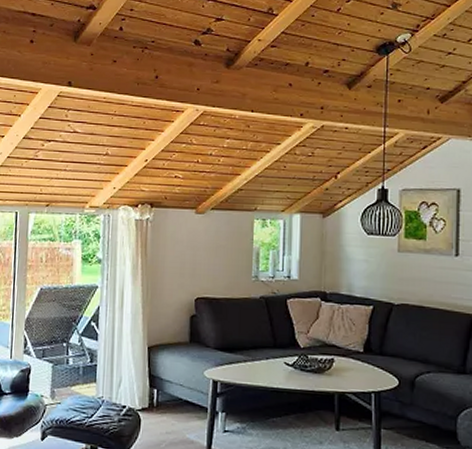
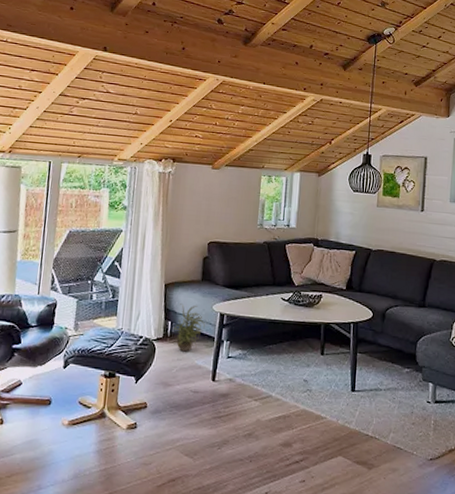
potted plant: none [159,369,196,425] -> present [172,303,205,352]

